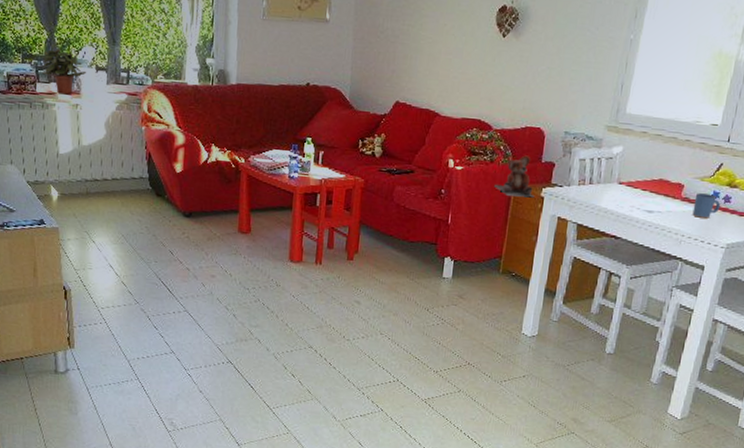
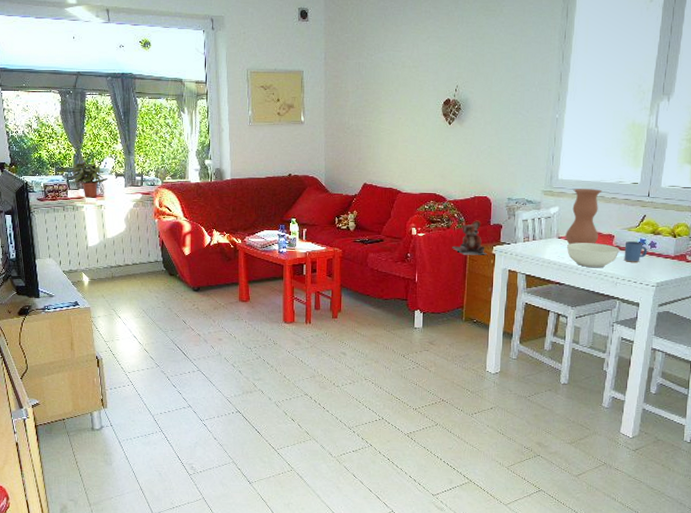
vase: none [627,126,676,194] -> present [565,189,602,245]
bowl: none [628,190,689,222] -> present [567,243,620,268]

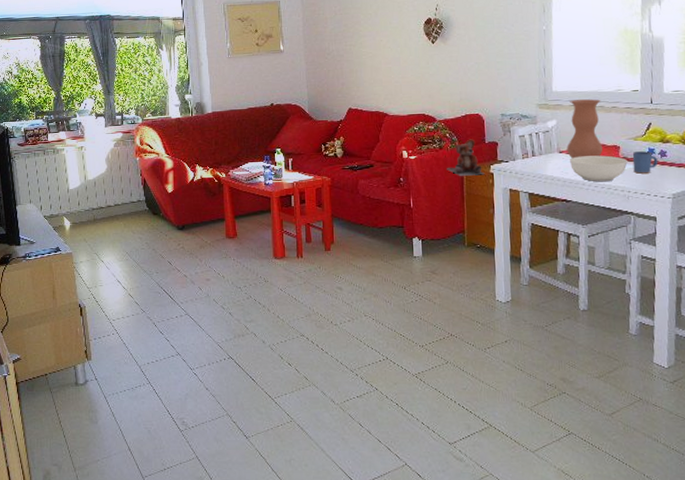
potted plant: present [72,161,107,198] -> none [52,104,88,140]

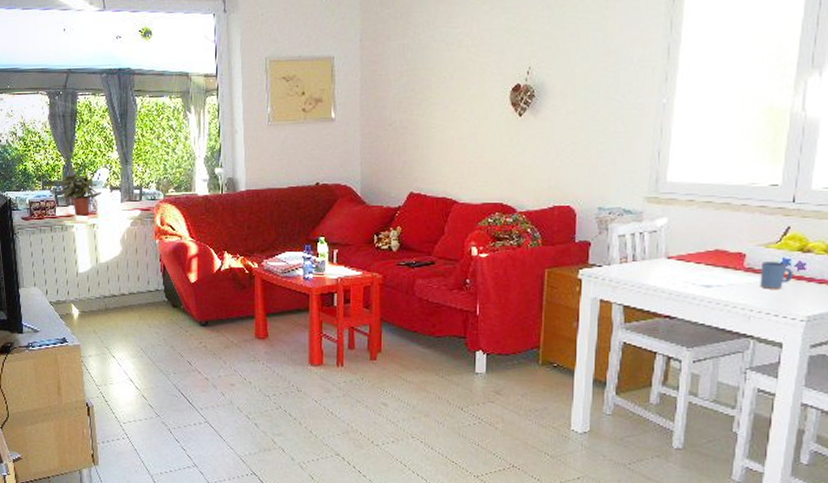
potted plant: none [52,104,88,140] -> present [61,173,101,216]
stuffed animal: present [447,139,485,176] -> none [524,236,571,281]
vase: present [567,99,603,159] -> none [677,194,728,267]
bowl: present [570,155,628,182] -> none [680,264,754,297]

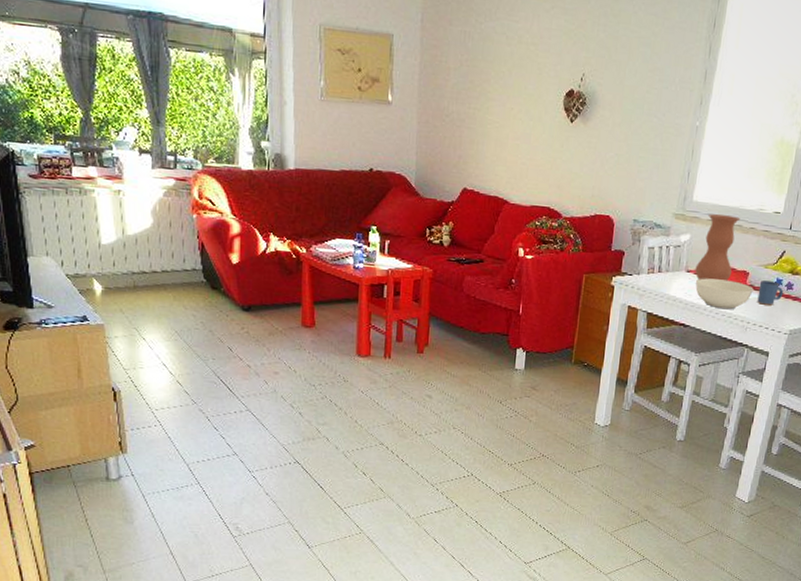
potted plant: present [61,173,101,216] -> none [78,129,128,180]
vase: none [677,194,728,267] -> present [695,214,741,281]
bowl: none [680,264,754,297] -> present [695,278,754,310]

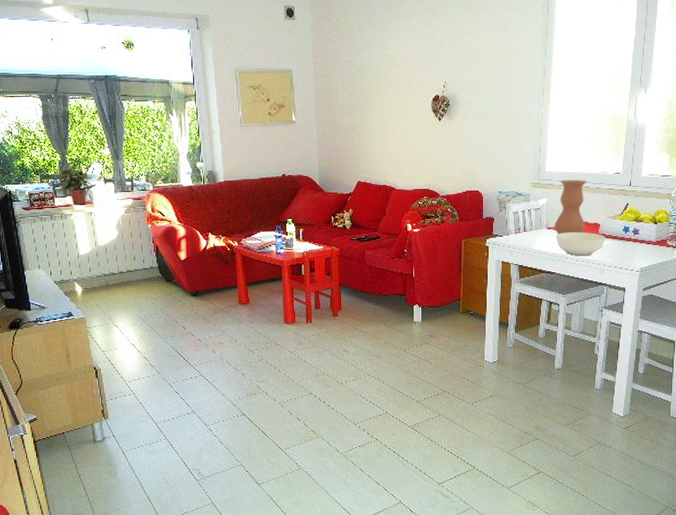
potted plant: none [78,129,128,180] -> present [58,168,96,205]
mug: present [757,280,784,306] -> none [610,229,631,249]

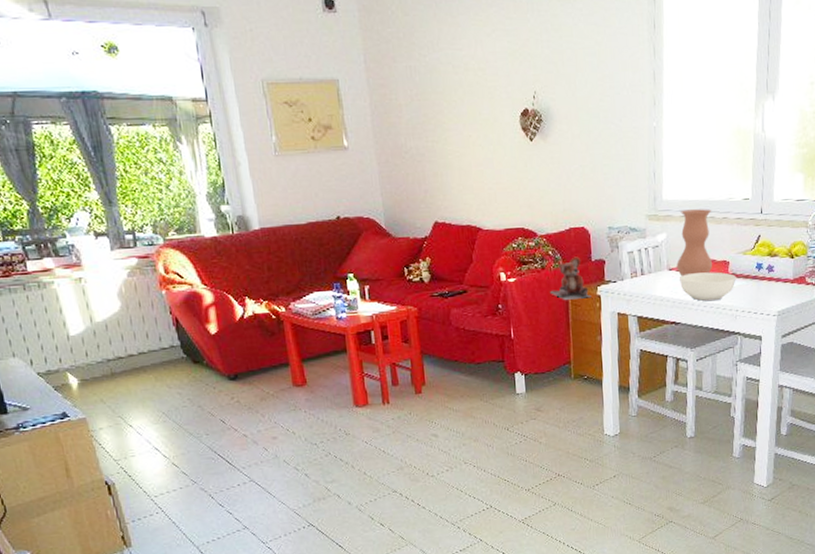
potted plant: present [58,168,96,205] -> none [28,219,84,270]
stuffed animal: none [447,214,481,249] -> present [550,256,592,300]

